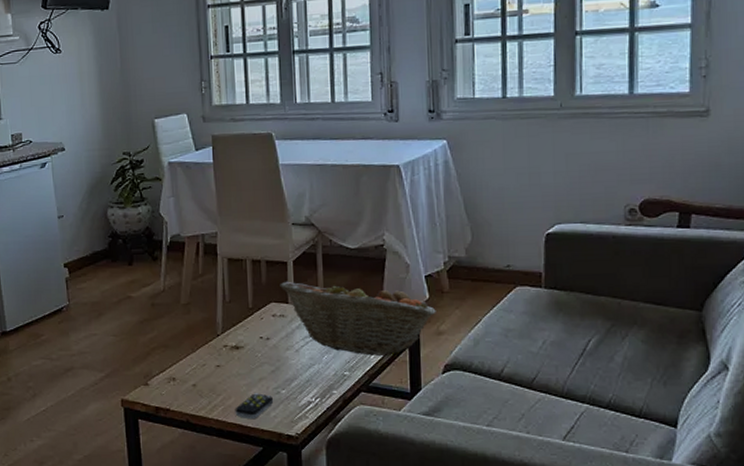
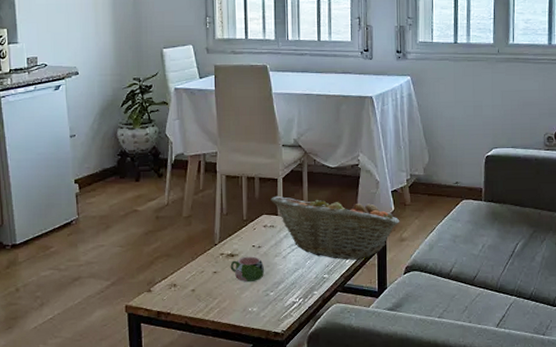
mug: none [235,349,274,378] -> present [230,256,264,283]
remote control: present [235,393,274,418] -> none [229,296,263,319]

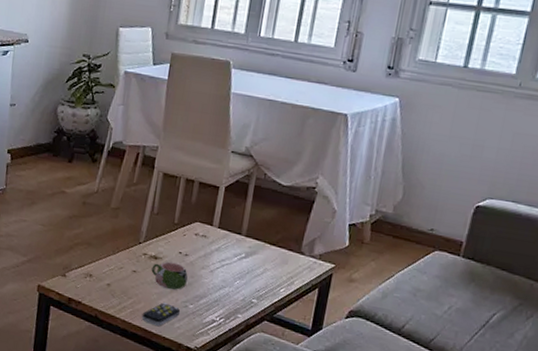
remote control: none [229,296,263,319] -> present [141,302,181,326]
fruit basket: present [271,195,400,260] -> none [207,204,353,292]

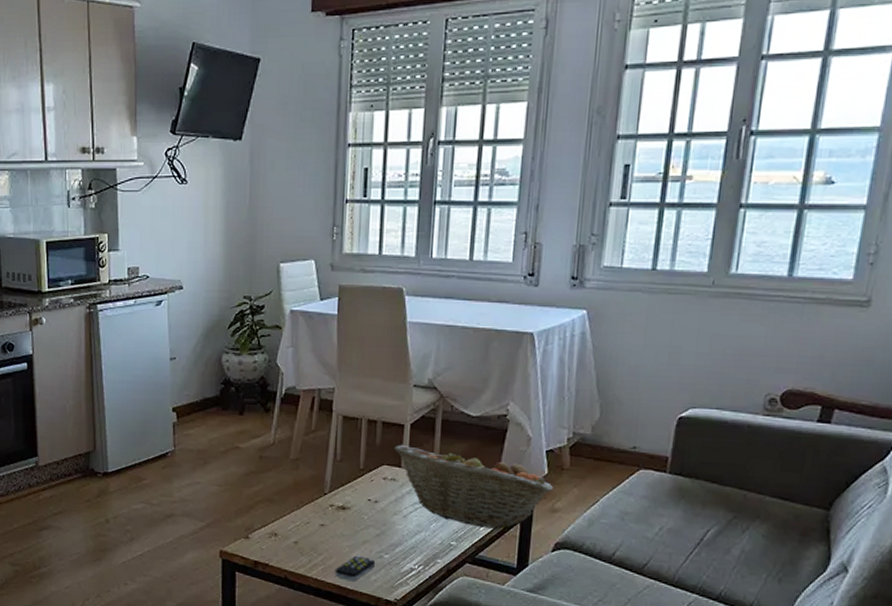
mug: present [151,262,188,290] -> none [340,511,380,541]
fruit basket: none [207,204,353,292] -> present [394,444,554,529]

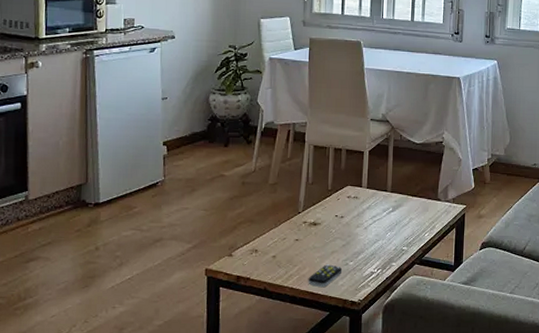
fruit basket: present [394,444,554,529] -> none [356,168,479,234]

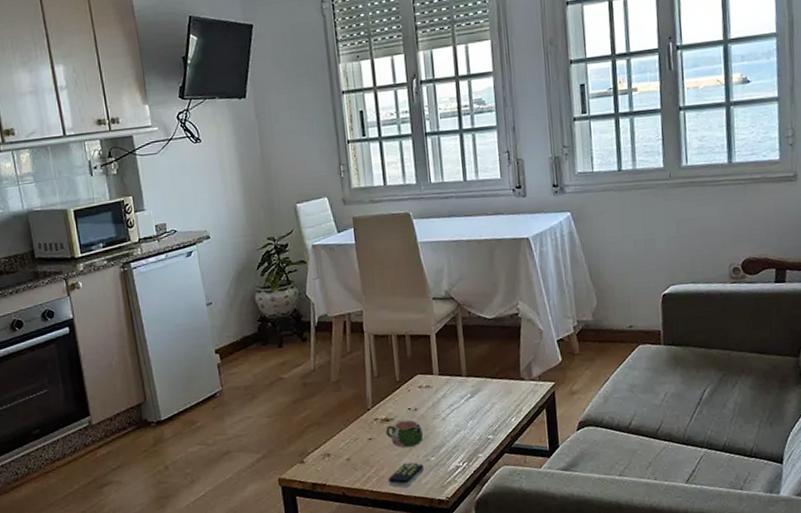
mug: none [312,226,345,251] -> present [385,420,423,448]

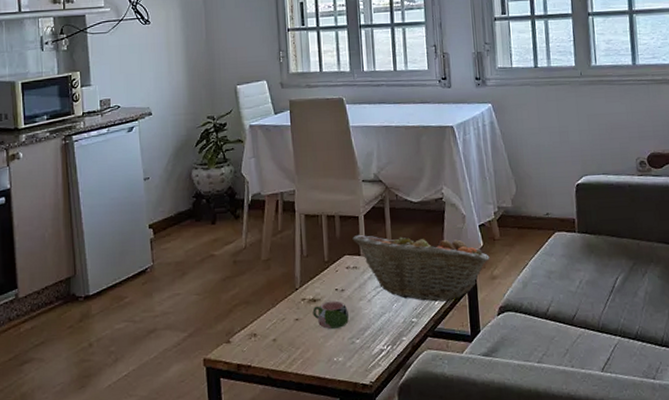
remote control: present [388,462,425,487] -> none [313,344,349,370]
fruit basket: none [424,348,569,419] -> present [352,231,490,302]

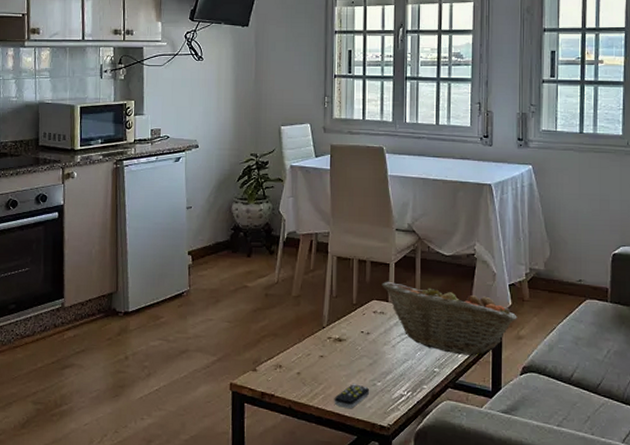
mug: present [312,300,349,330] -> none [337,342,372,370]
remote control: none [313,344,349,370] -> present [334,384,370,408]

